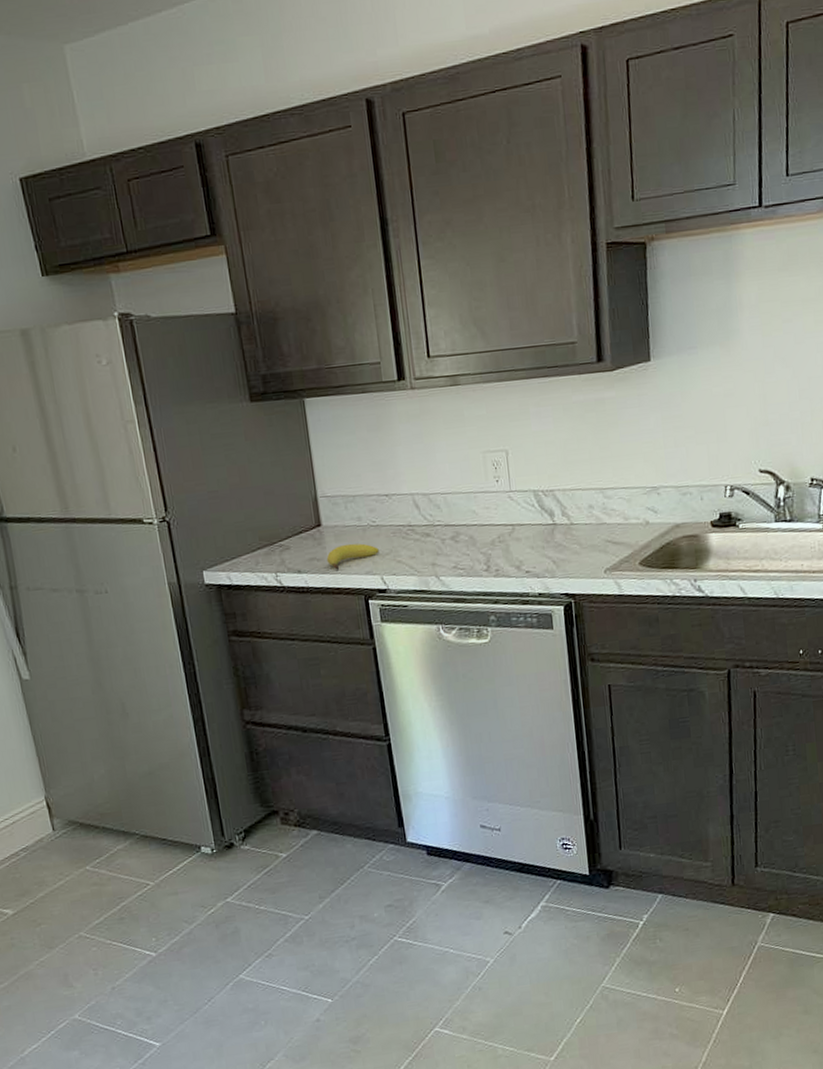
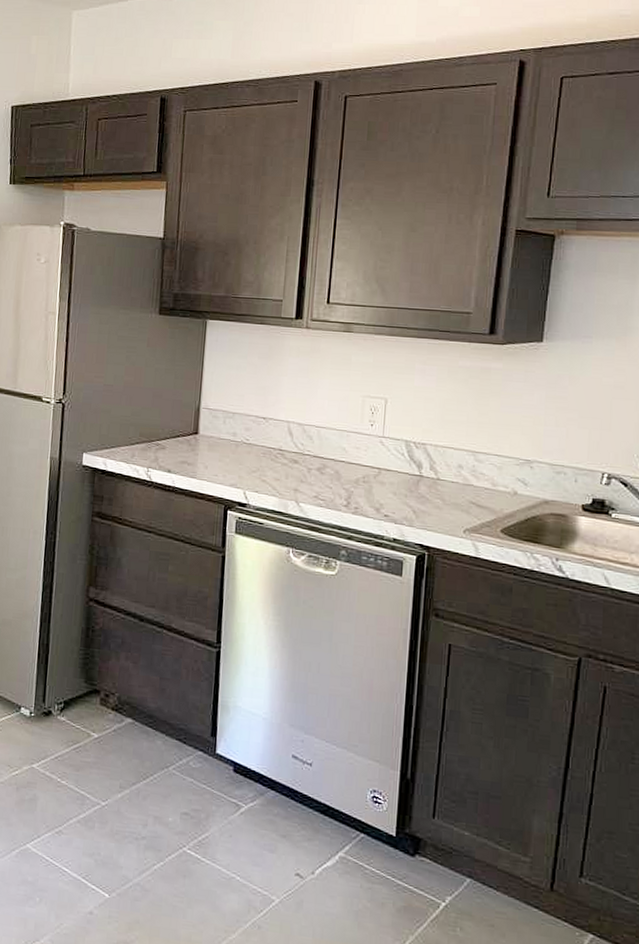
fruit: present [326,543,379,570] -> none [196,455,247,477]

